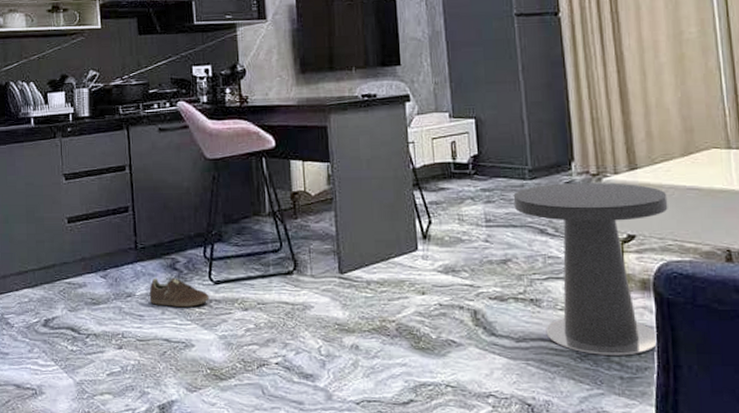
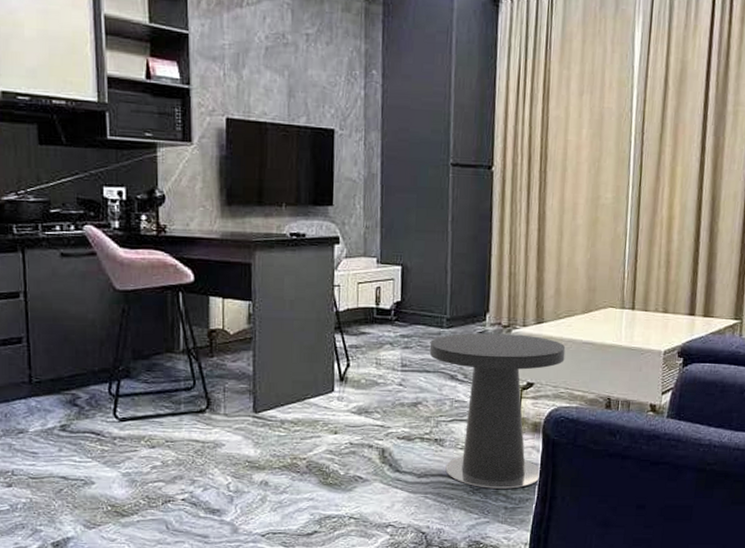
sneaker: present [149,277,209,308] -> none [44,413,113,445]

